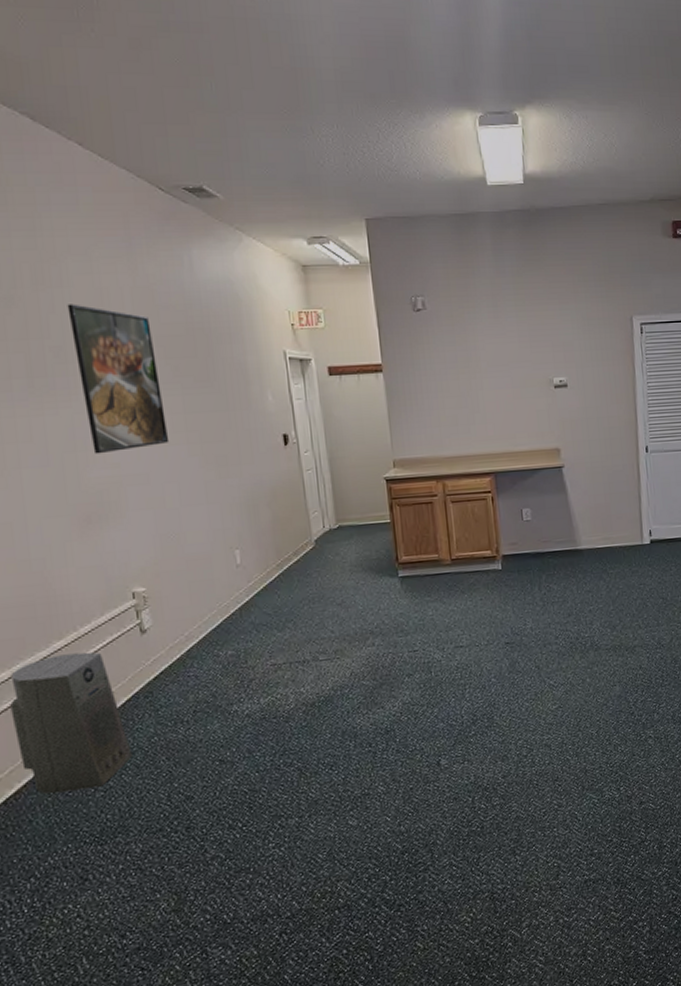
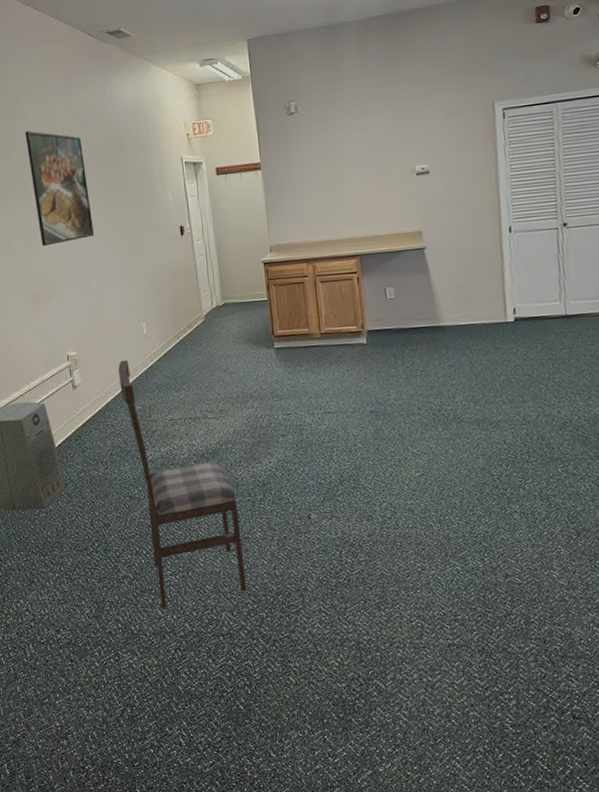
dining chair: none [203,595,367,888] -> present [118,359,247,608]

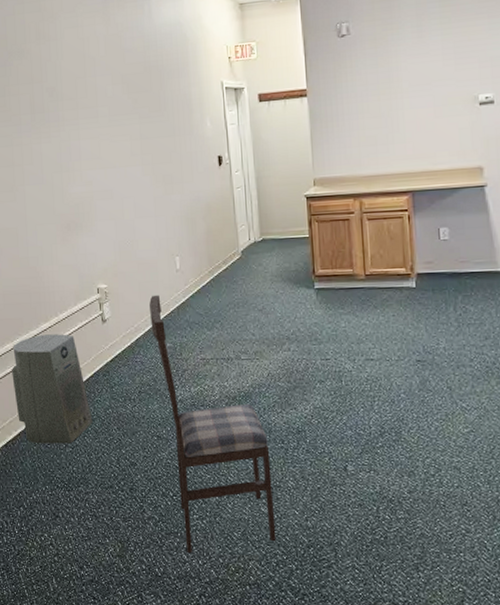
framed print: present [25,131,95,247] -> none [59,52,129,174]

